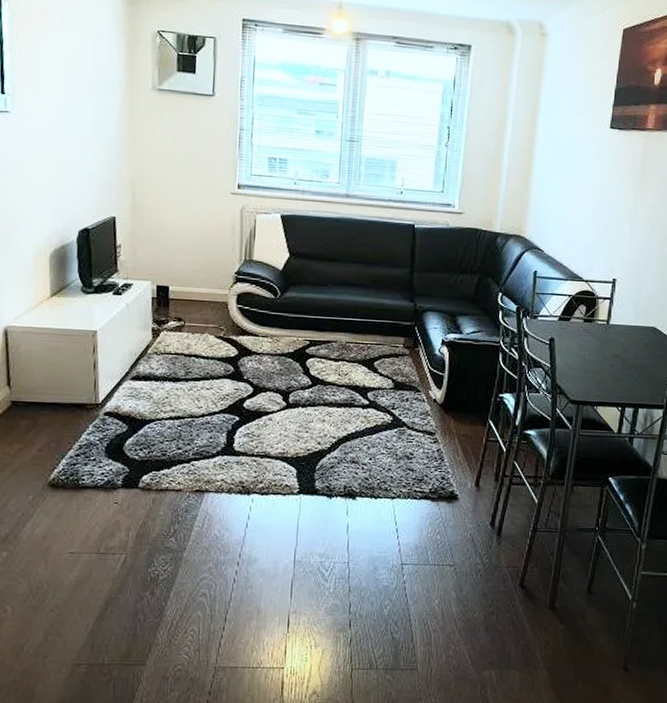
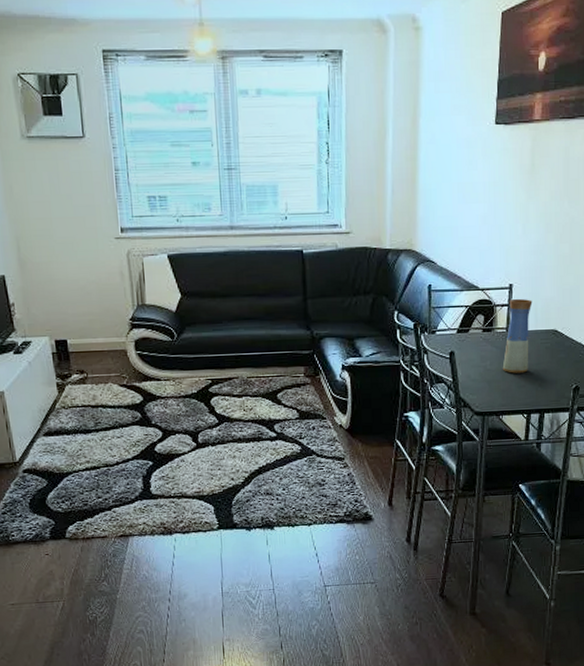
vase: none [600,293,634,366] -> present [502,298,533,373]

